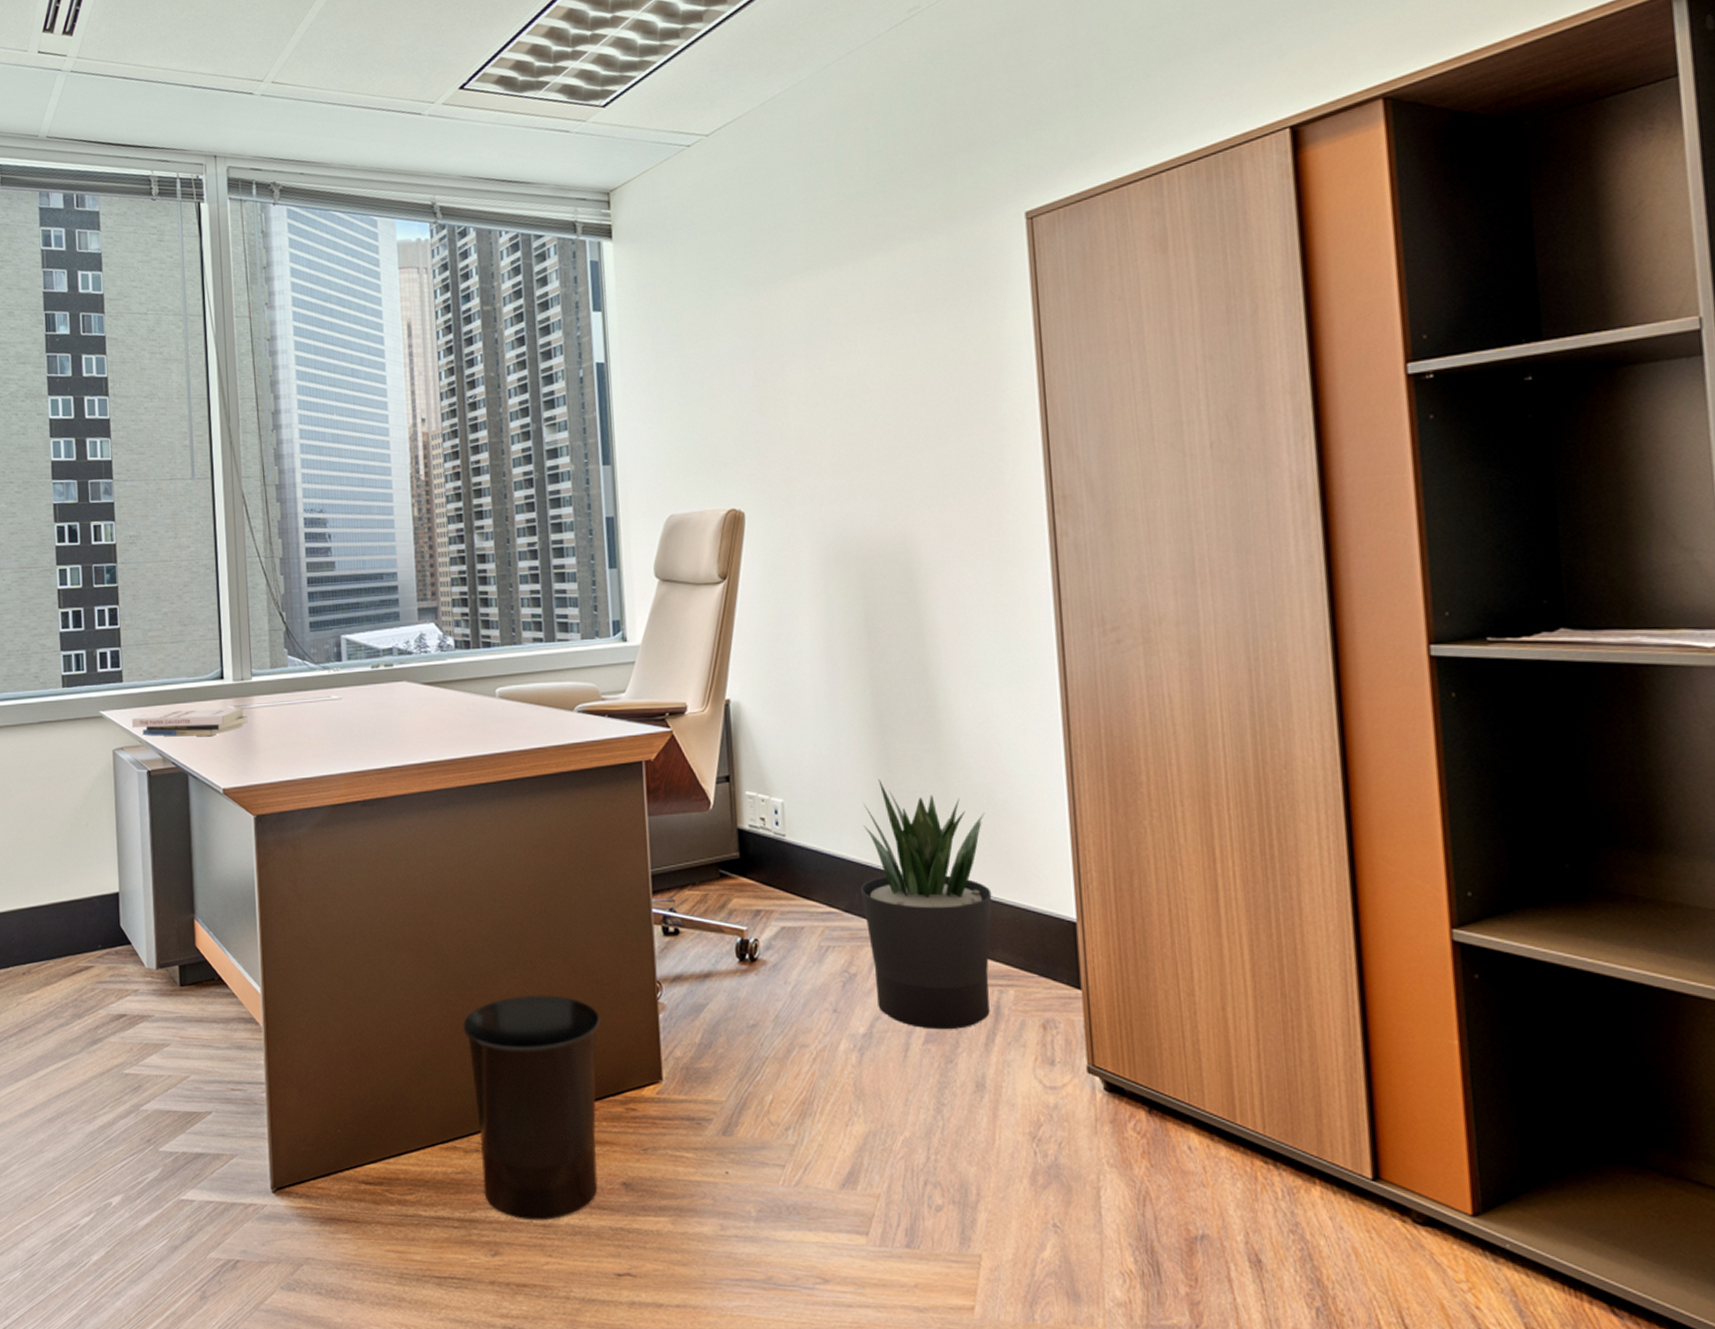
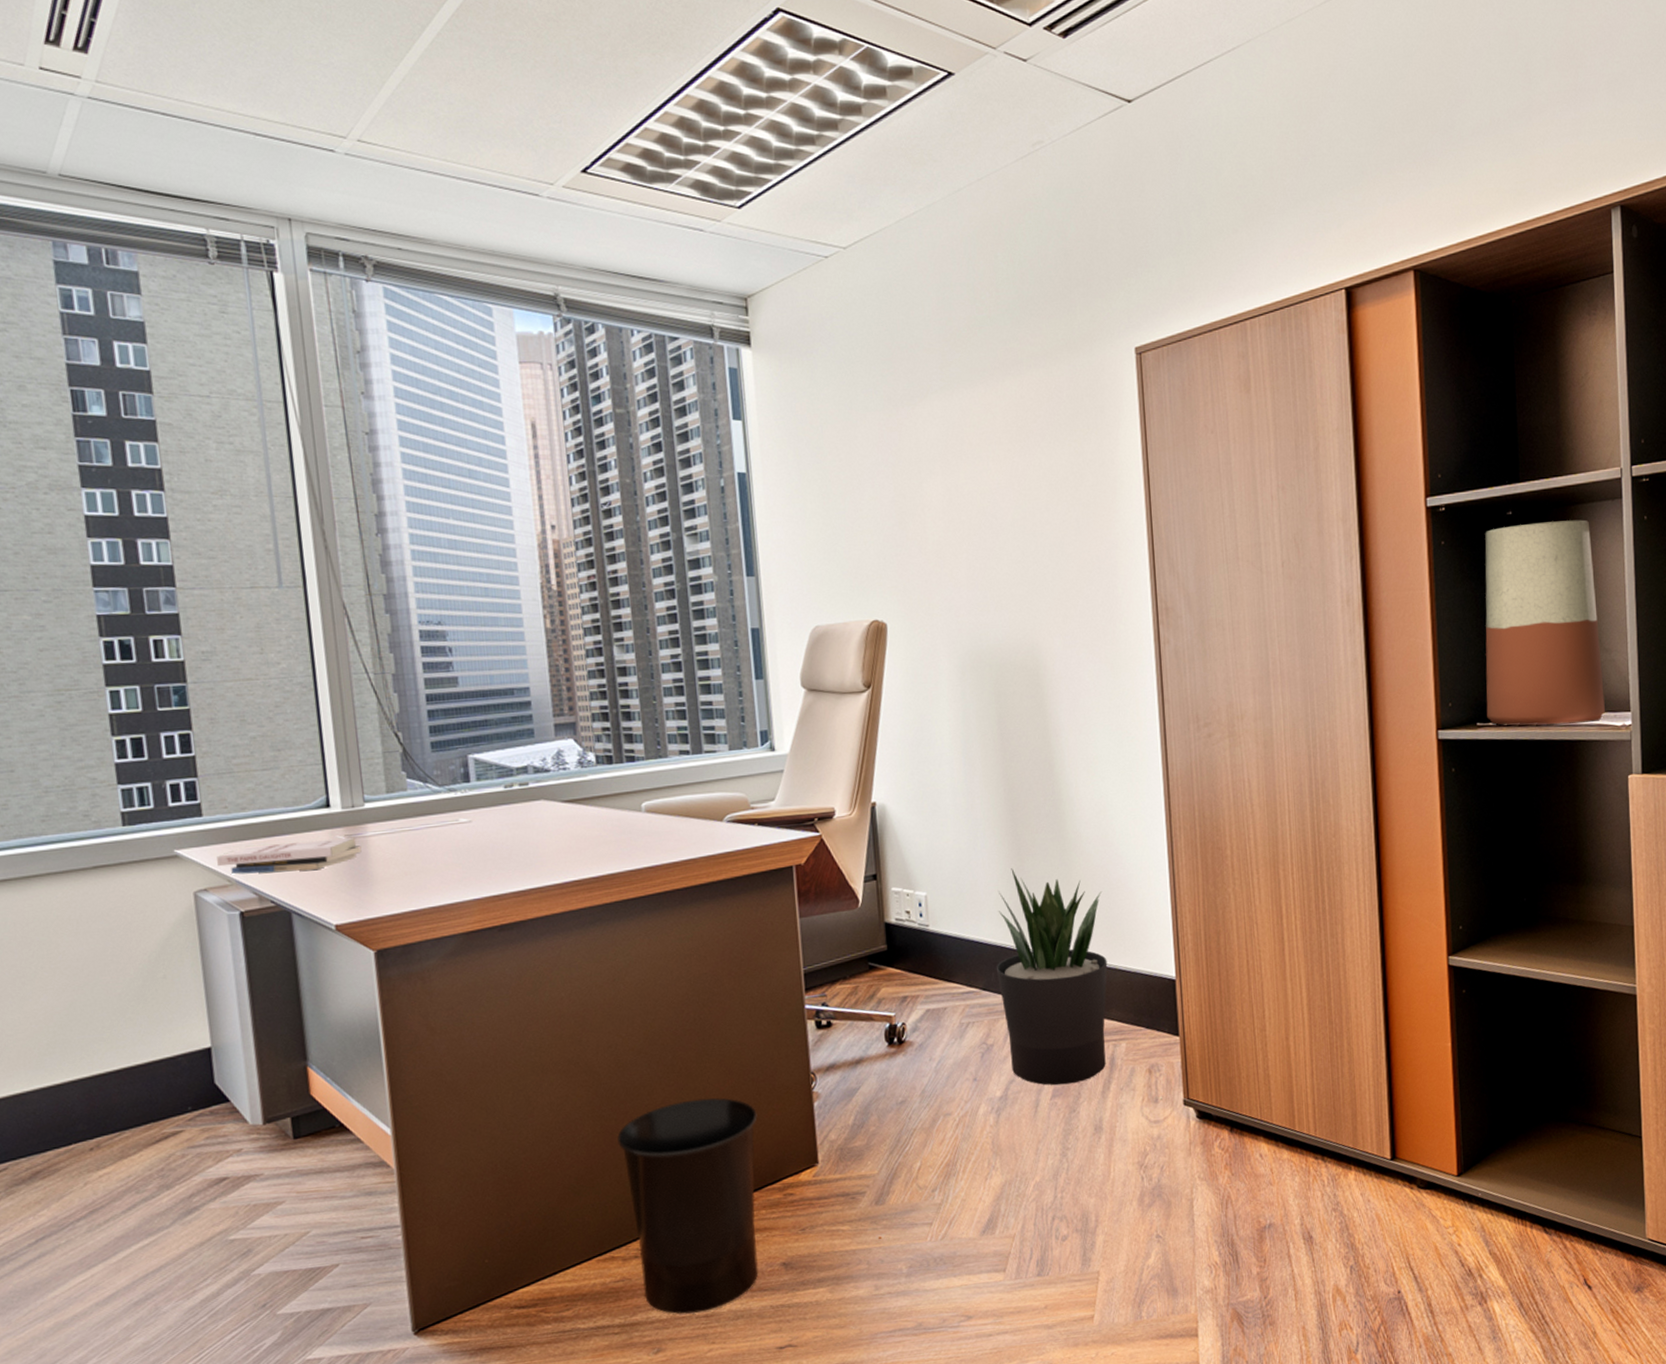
vase: none [1493,383,1686,643] -> present [1484,519,1605,726]

